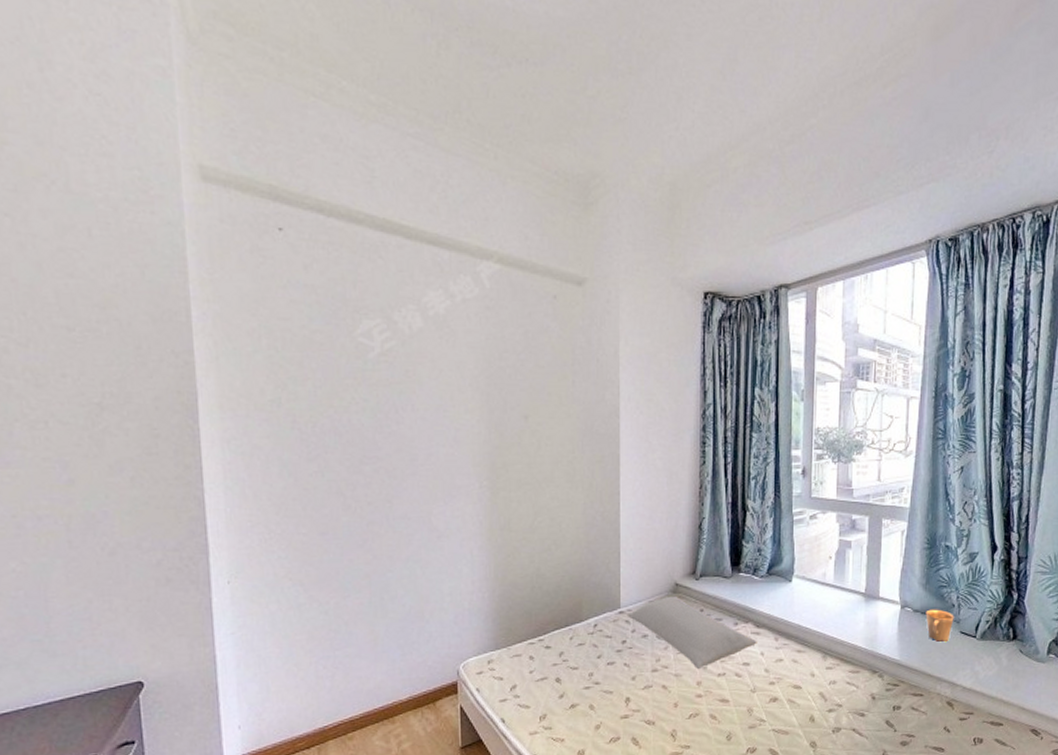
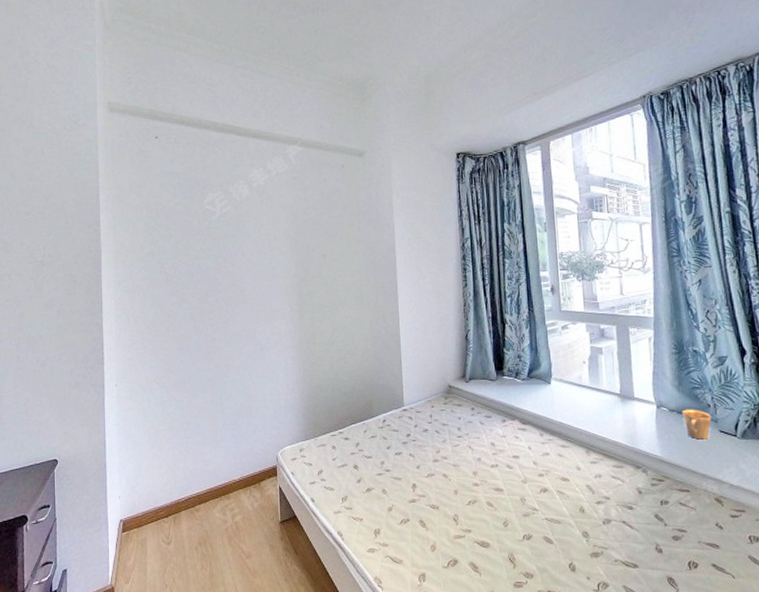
pillow: present [626,595,757,670] -> none [409,396,524,461]

